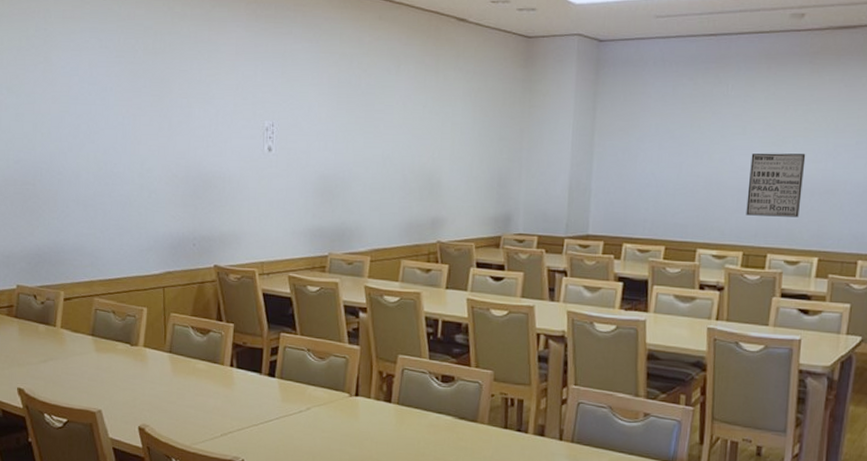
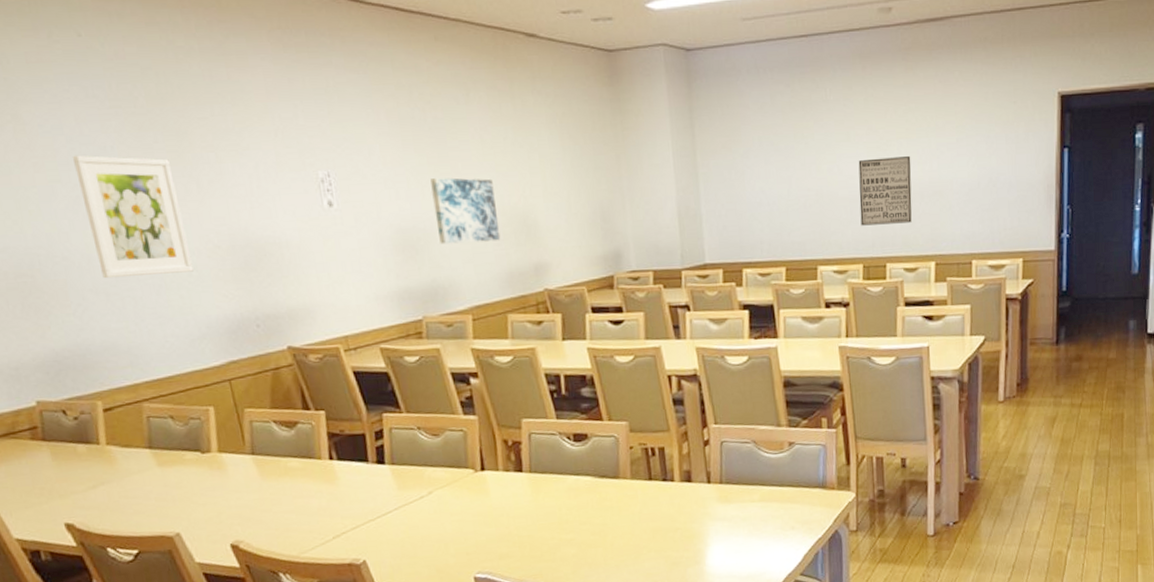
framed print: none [81,92,154,194] -> present [73,155,194,279]
wall art: none [354,135,408,195] -> present [430,177,501,245]

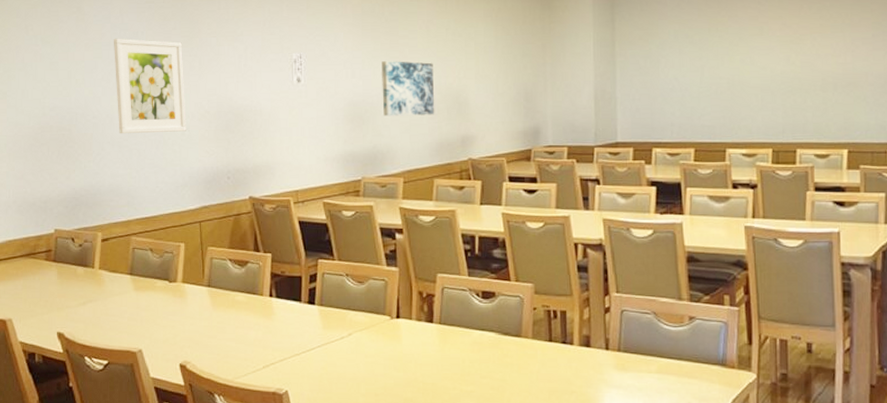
wall art: present [858,156,912,226] -> none [771,50,825,113]

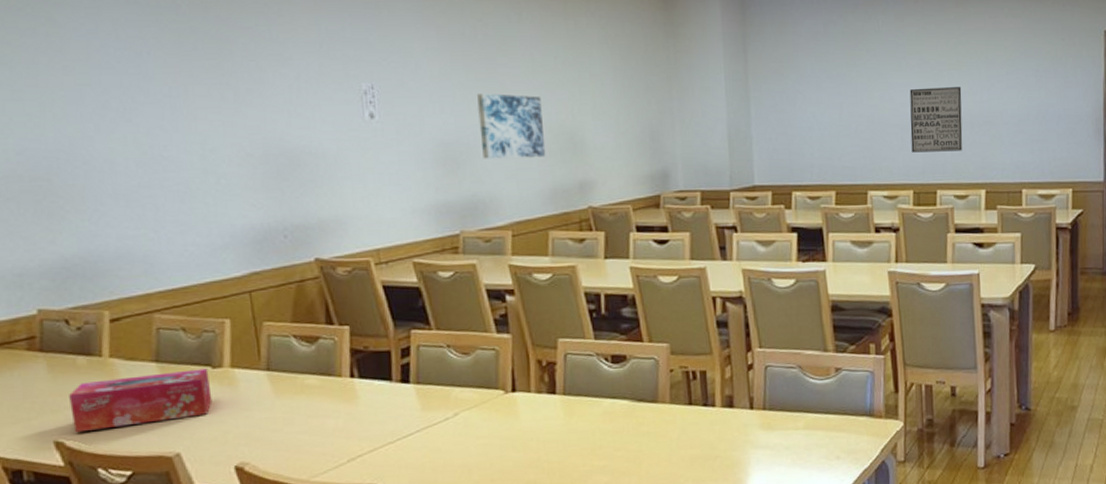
tissue box: none [70,282,167,327] -> present [69,368,212,433]
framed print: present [114,38,186,134] -> none [106,59,222,185]
wall art: none [771,50,825,113] -> present [909,87,963,153]

